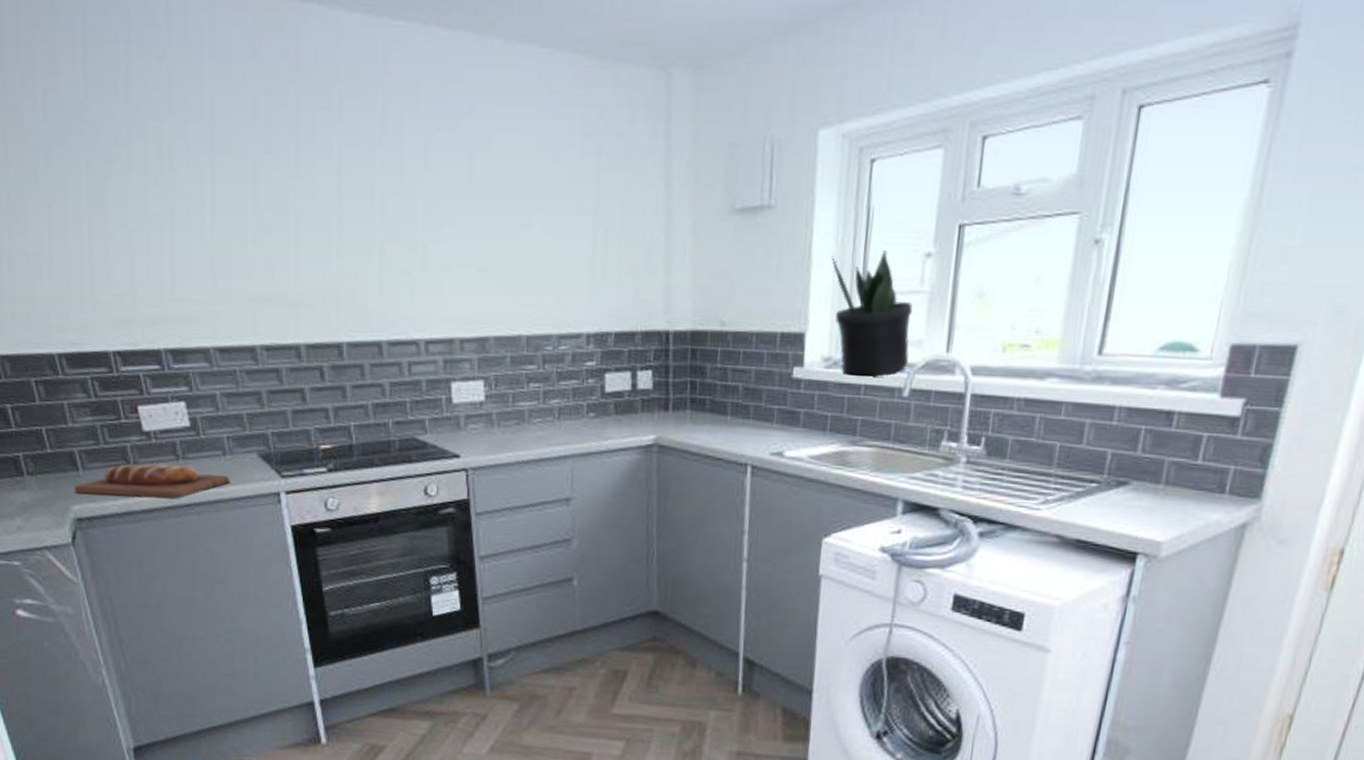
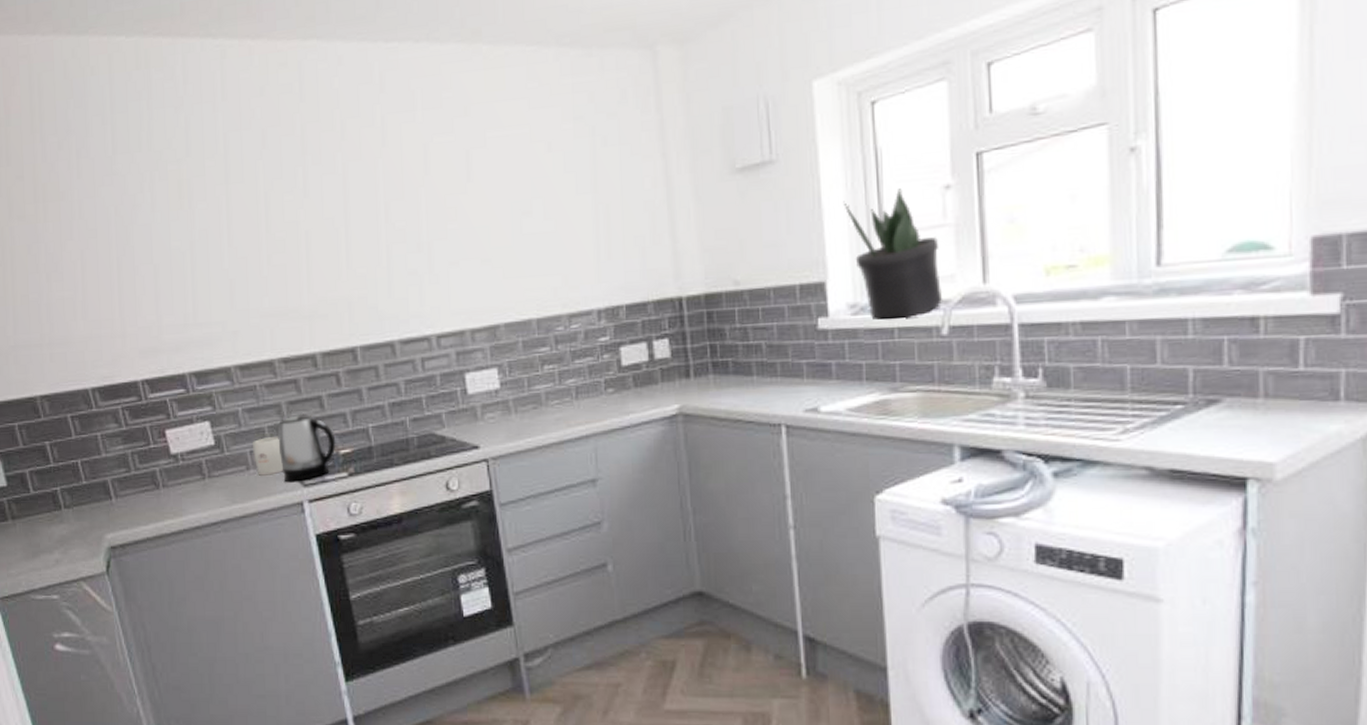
bread loaf: present [75,464,231,500] -> none [108,484,255,523]
mug: none [230,424,261,463] -> present [253,436,283,476]
kettle: none [253,404,316,473] -> present [274,413,336,483]

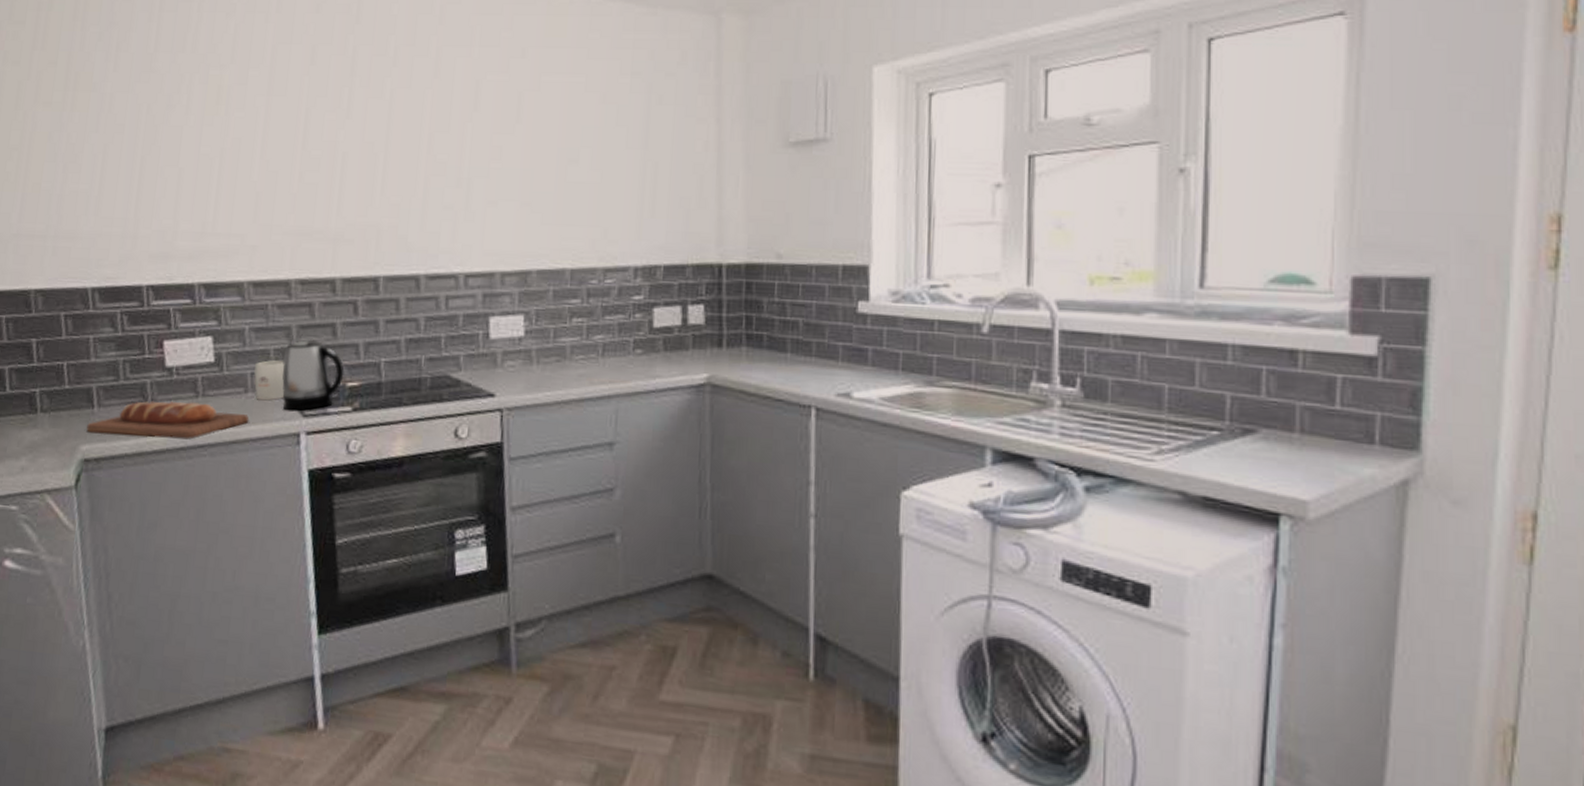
bread loaf: none [108,484,255,523] -> present [86,401,249,440]
planter: present [843,189,943,321] -> none [893,181,986,313]

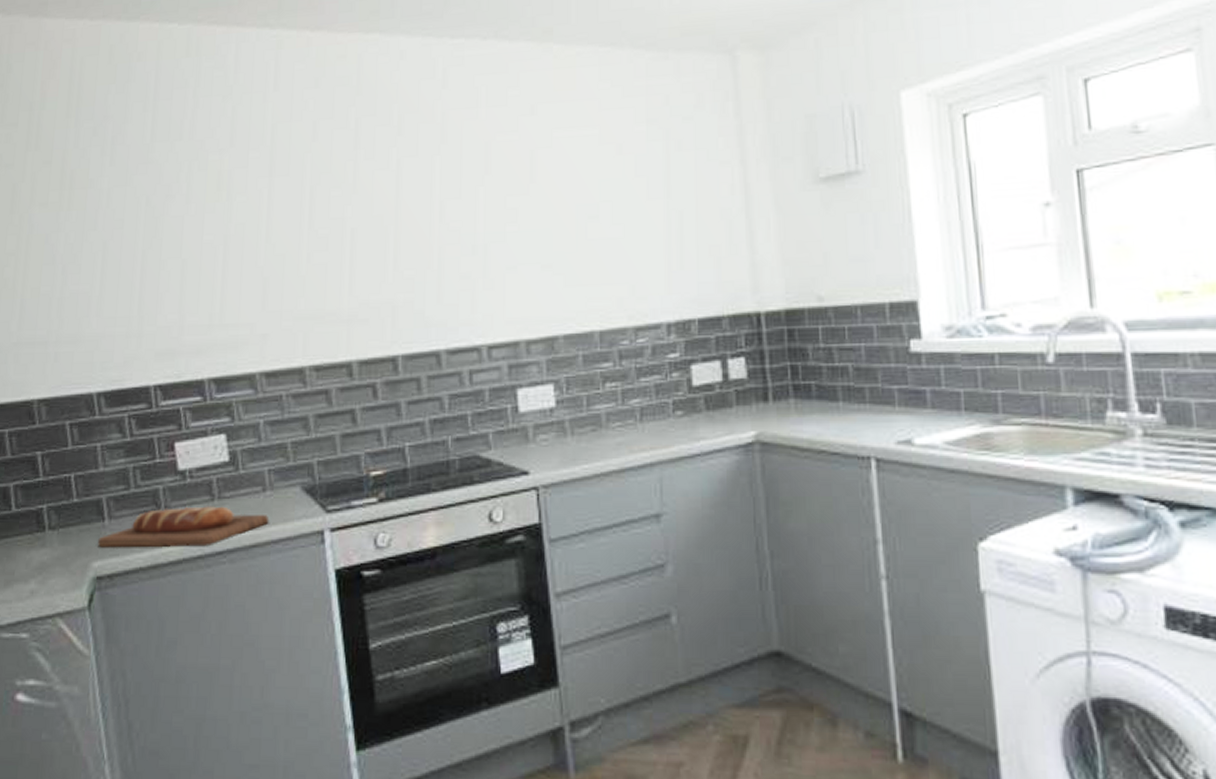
mug: present [254,360,285,401] -> none [272,453,305,498]
kettle: present [280,339,344,412] -> none [298,428,367,507]

